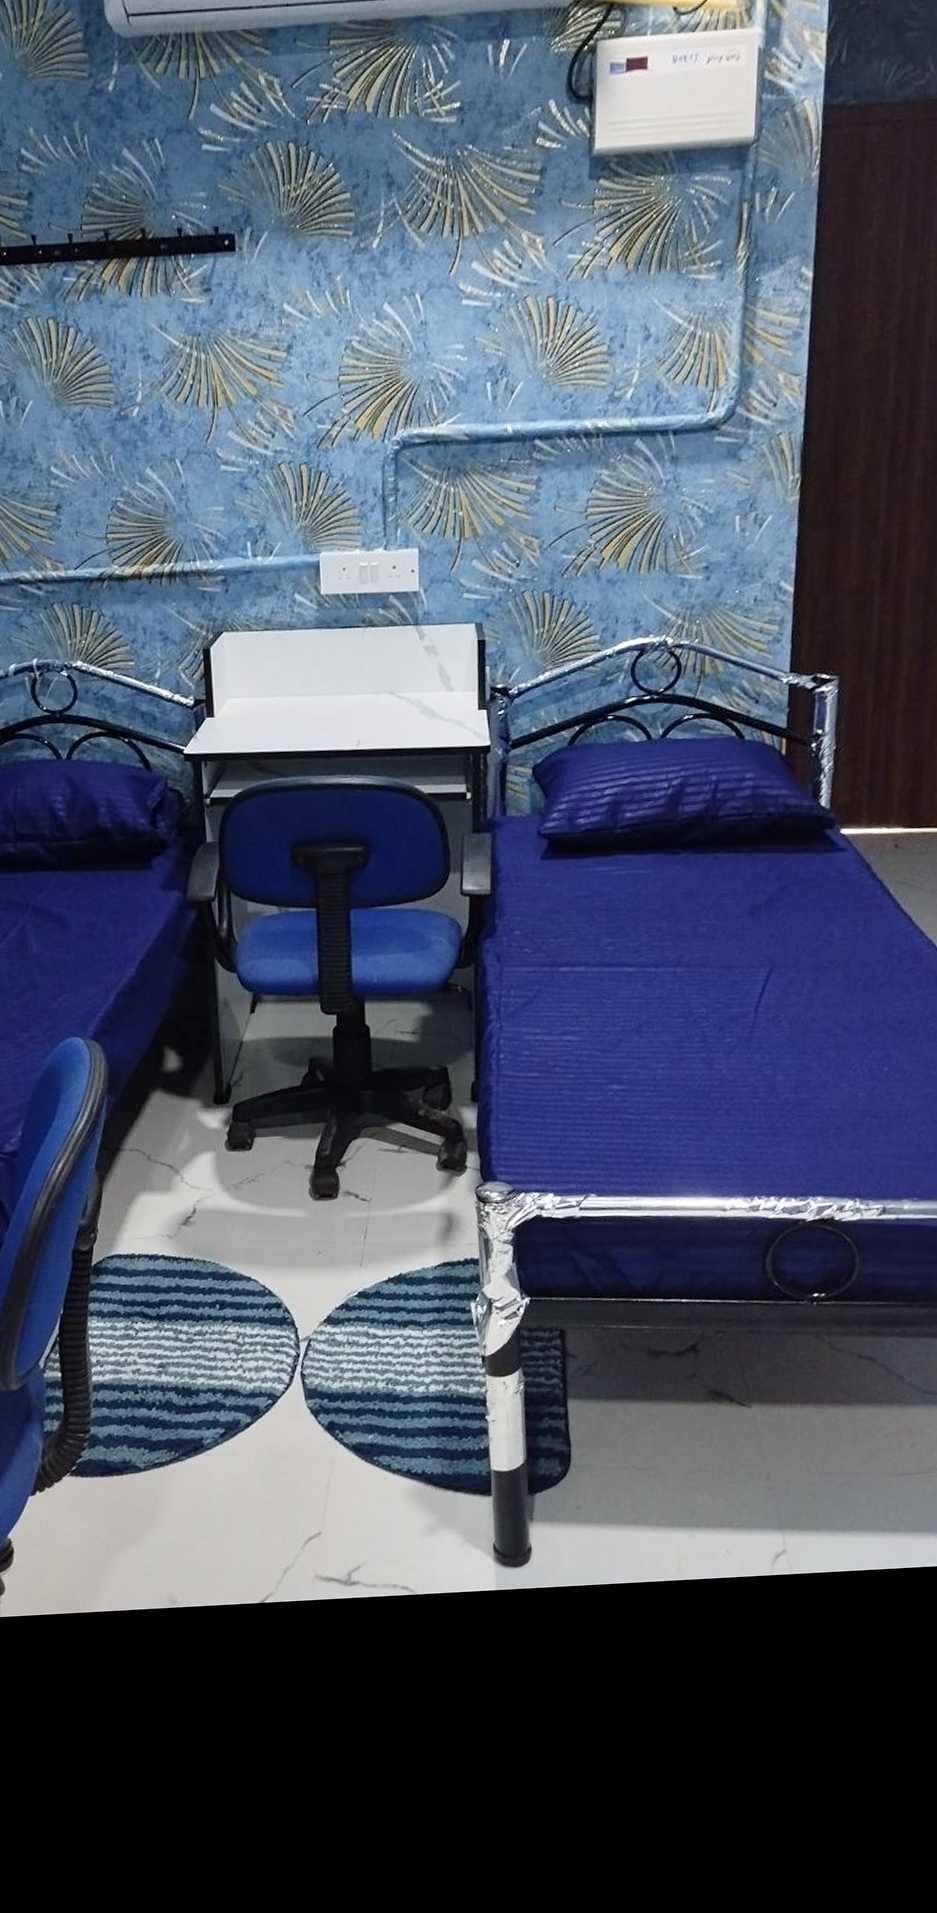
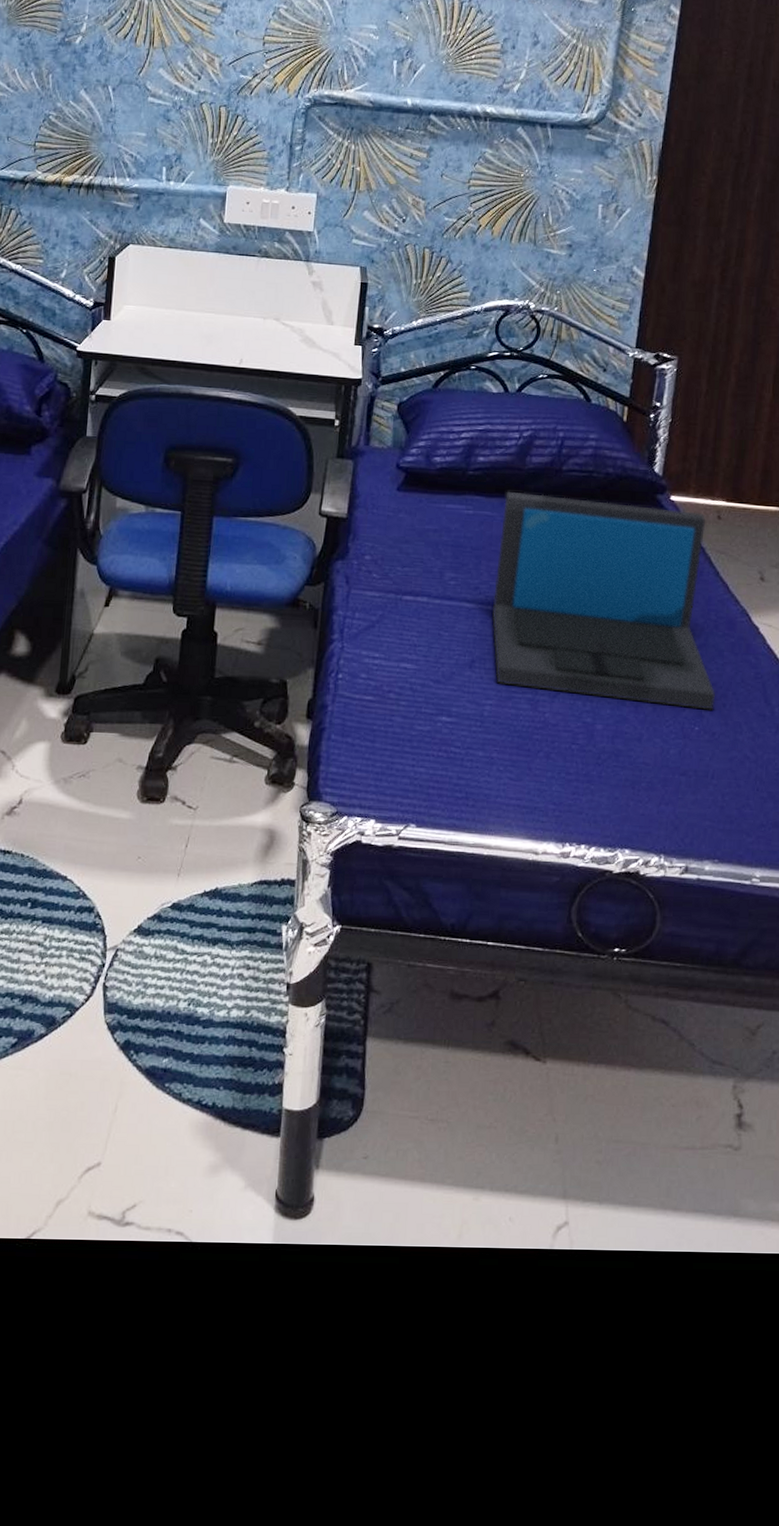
laptop: none [655,843,905,1050] -> present [492,491,716,710]

